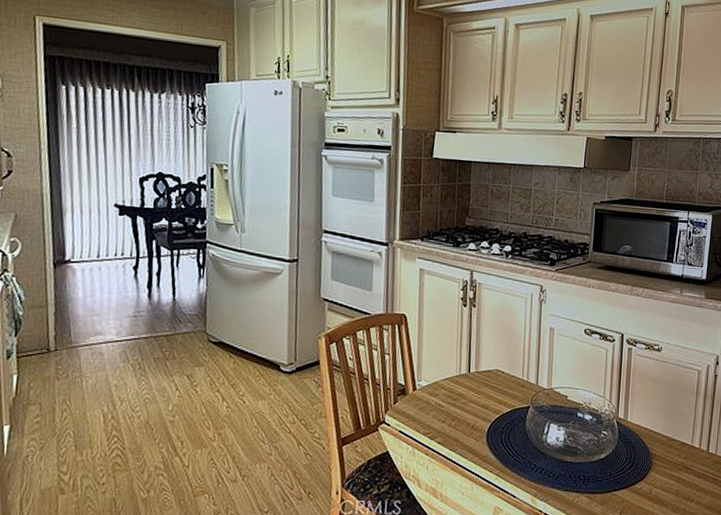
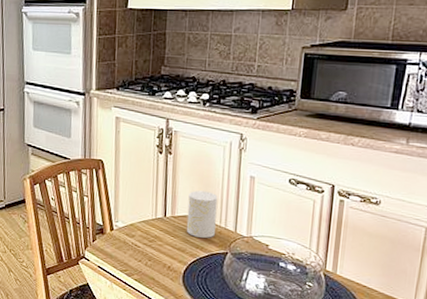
cup: none [490,344,520,393] -> present [186,190,218,238]

